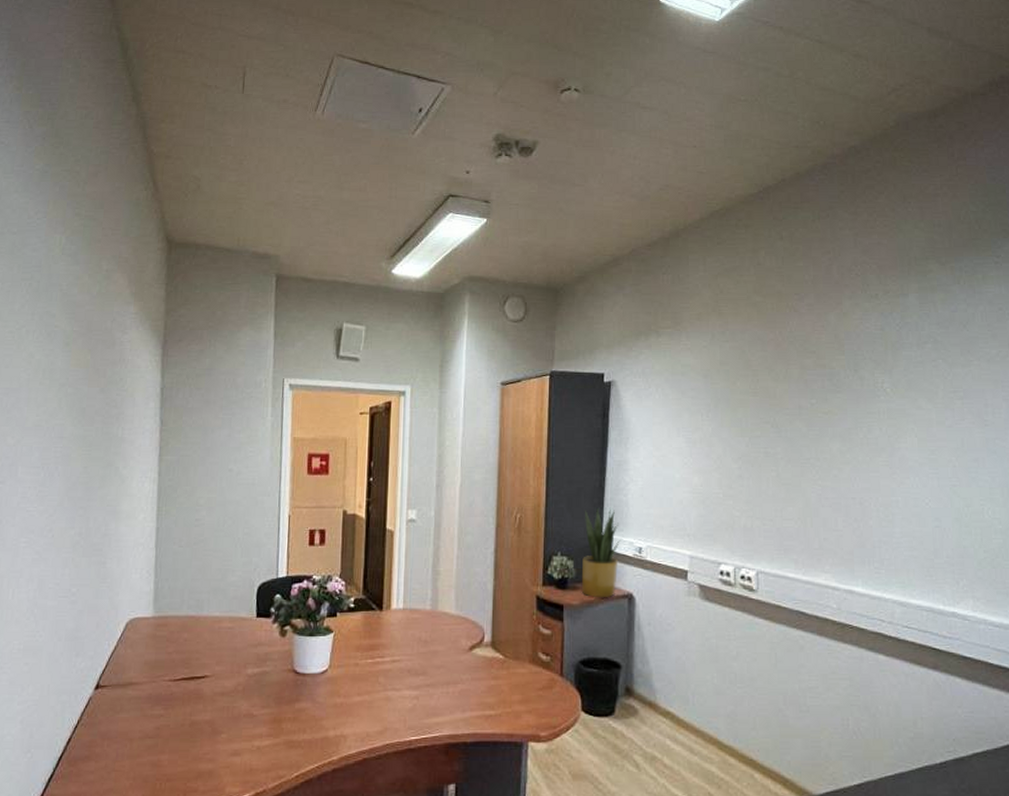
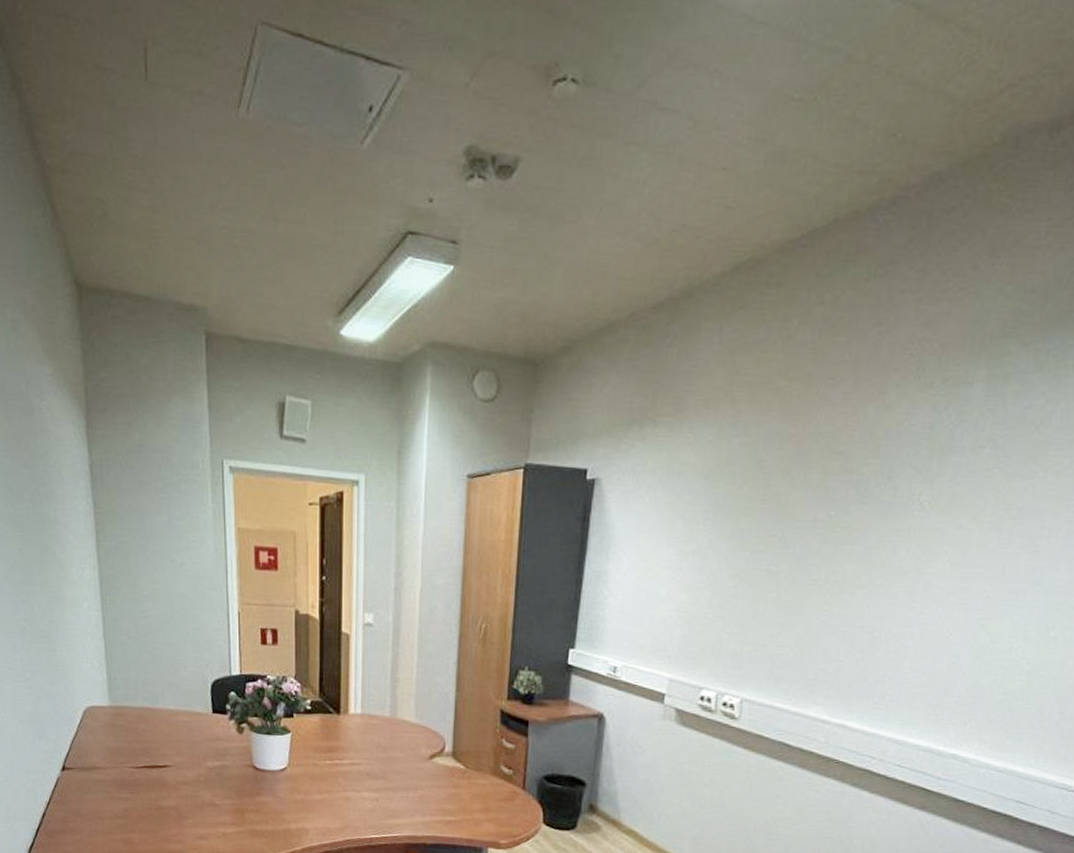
planter: present [581,508,624,597] -> none [548,623,598,716]

